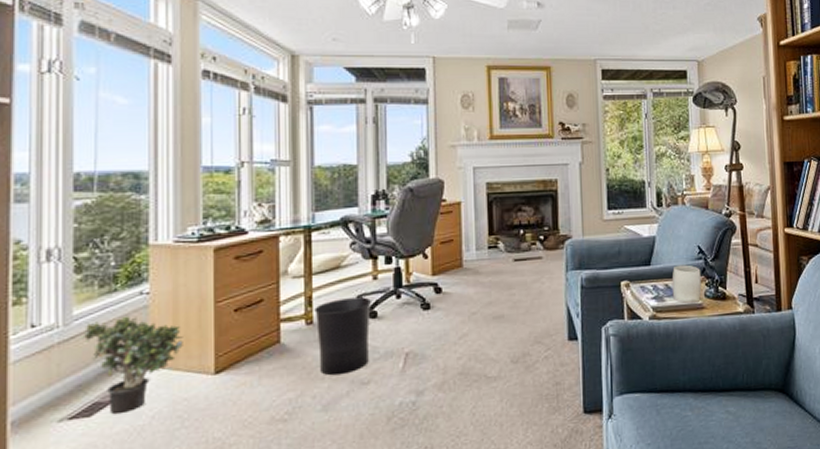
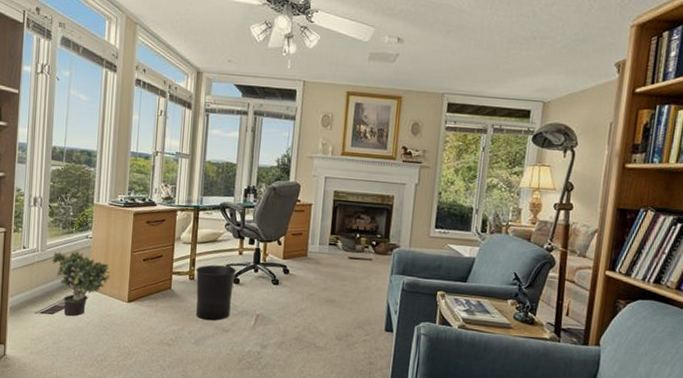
mug: present [671,264,702,304] -> none [482,286,514,323]

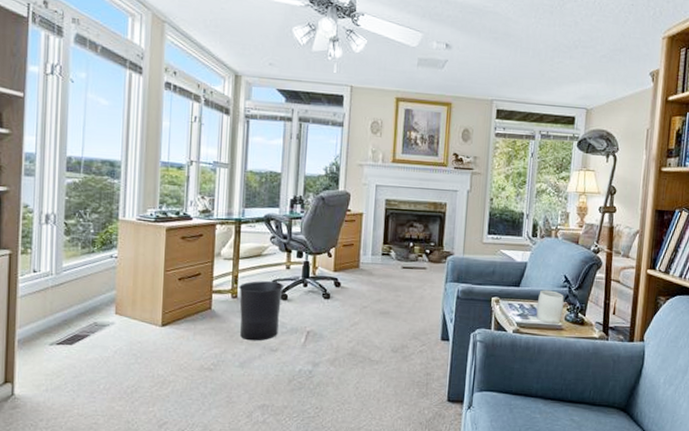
potted plant: present [49,251,110,316] -> none [66,272,140,345]
mug: none [482,286,514,323] -> present [536,290,564,325]

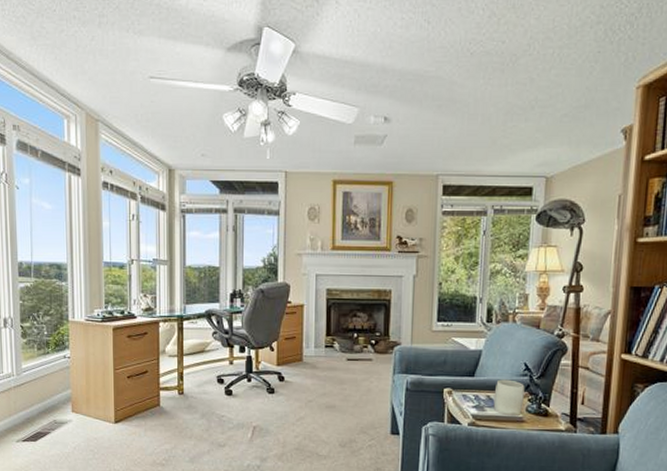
waste bin: present [239,281,284,340] -> none [185,377,229,436]

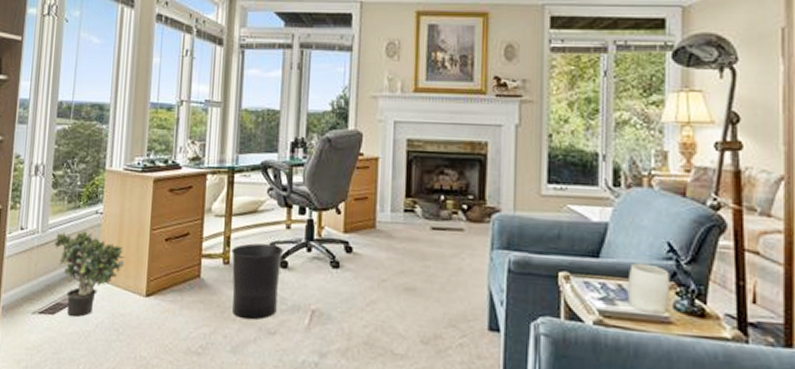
potted plant: none [26,372,93,442] -> present [50,230,124,317]
waste bin: none [185,377,229,436] -> present [232,243,284,319]

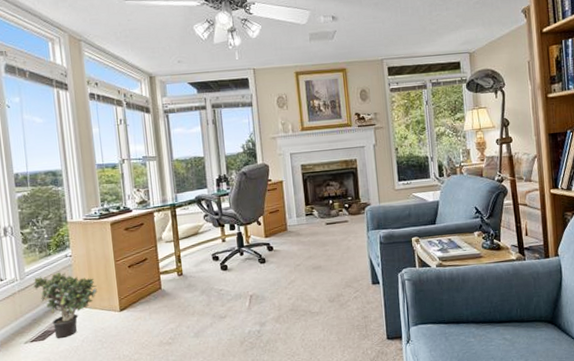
waste bin: present [232,243,284,319] -> none [183,255,224,311]
mug: present [627,263,670,316] -> none [453,222,479,254]

